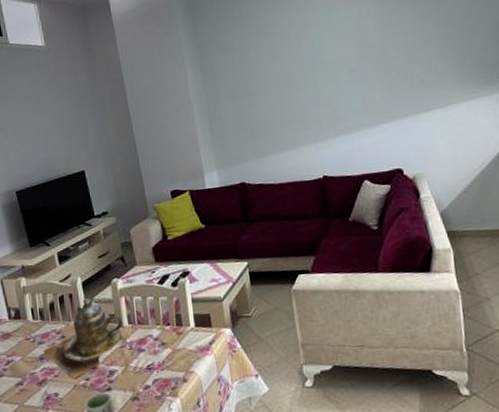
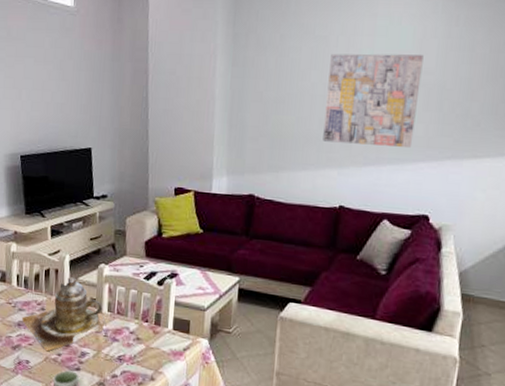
wall art: none [286,32,373,122] -> present [323,53,424,149]

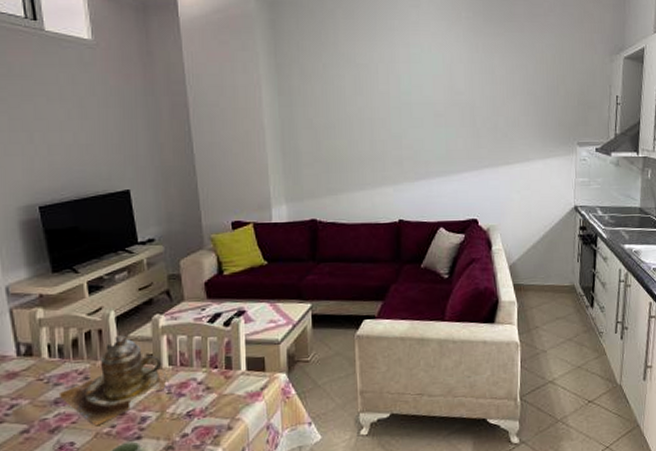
wall art: present [323,53,424,149] -> none [373,77,455,161]

